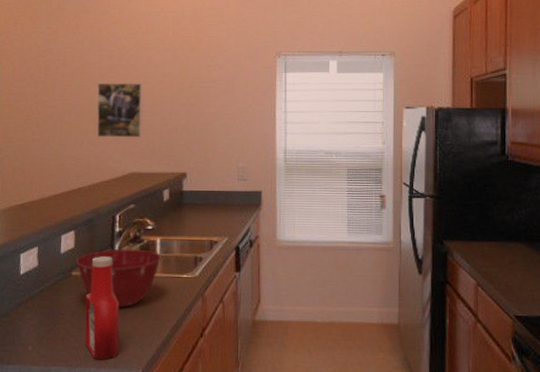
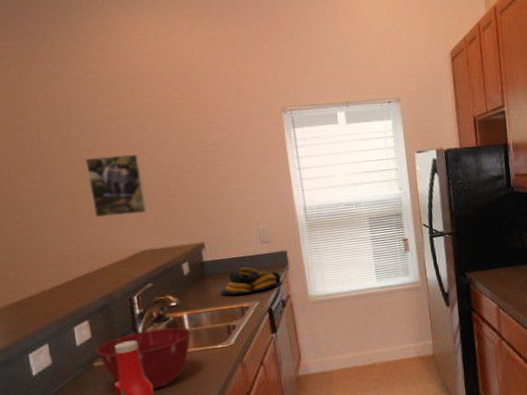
fruit bowl: none [193,202,252,228] -> present [220,267,282,296]

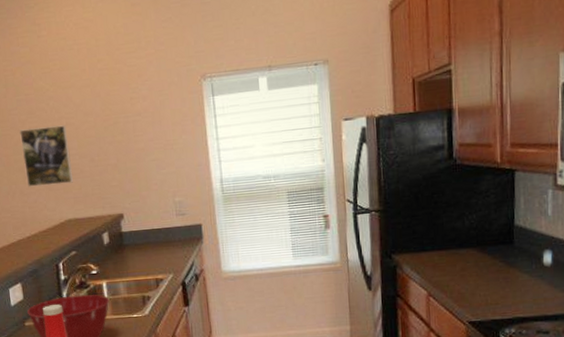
fruit bowl: present [220,267,282,296] -> none [136,239,196,267]

